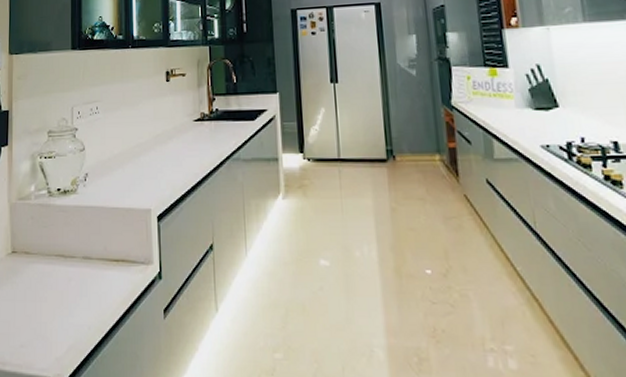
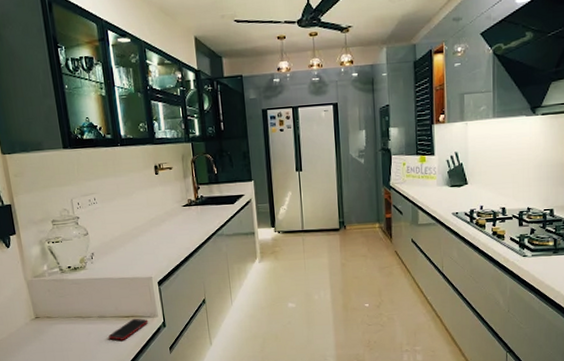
cell phone: none [92,263,141,293] -> present [108,318,149,341]

